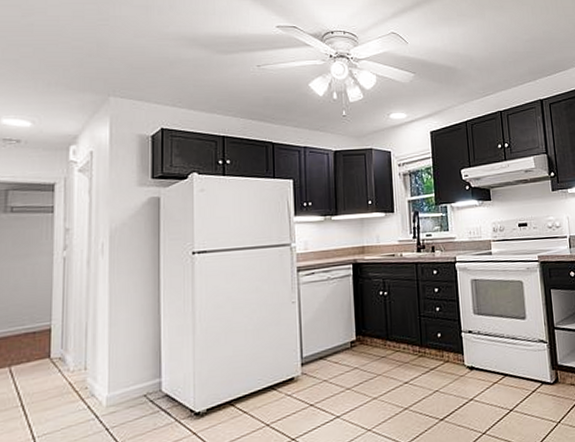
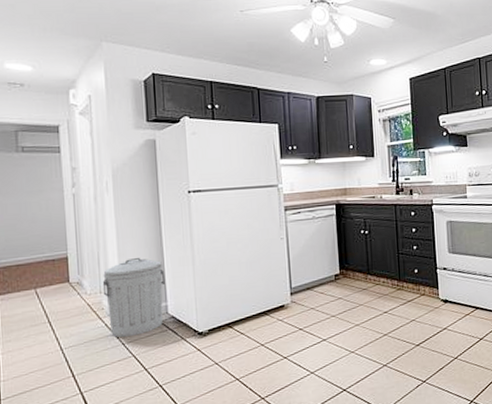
trash can: none [88,328,161,422] -> present [102,258,166,337]

